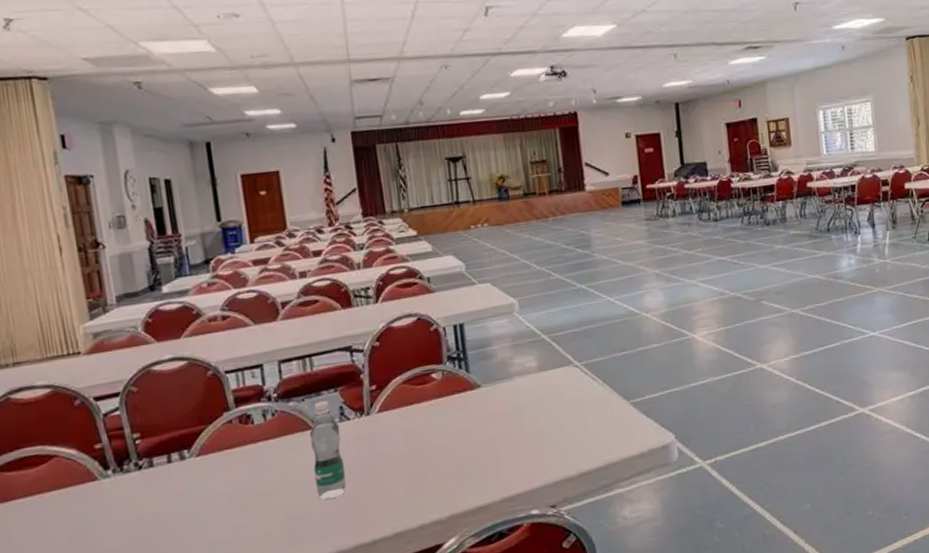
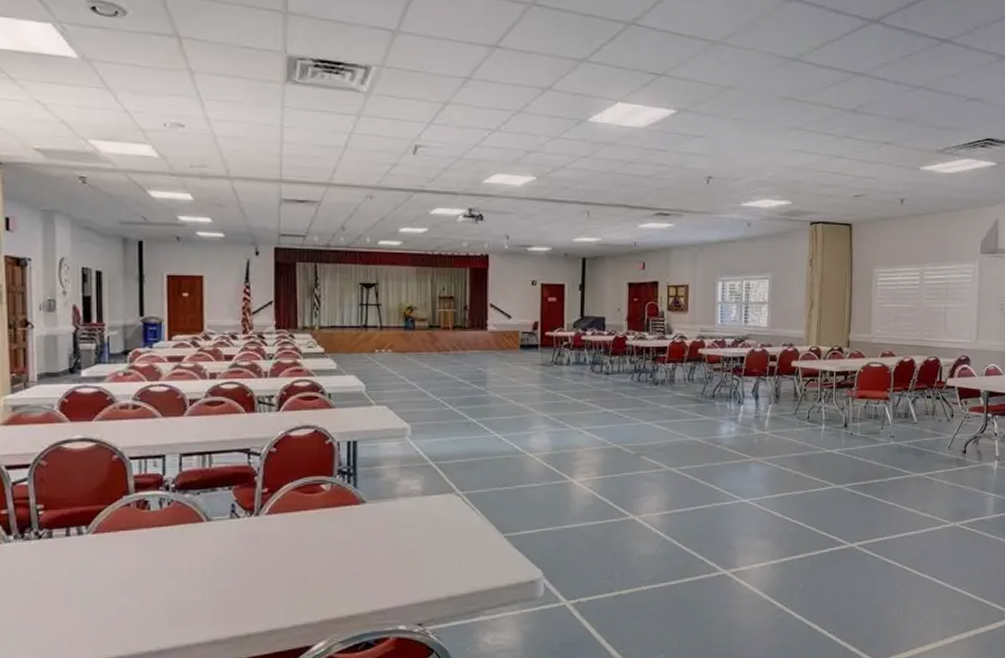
bottle: present [309,400,346,500] -> none [200,496,230,591]

